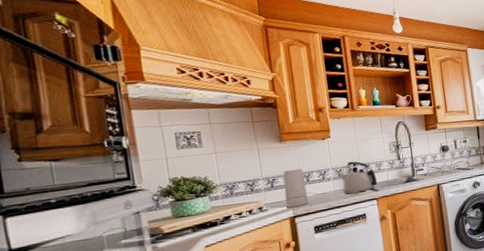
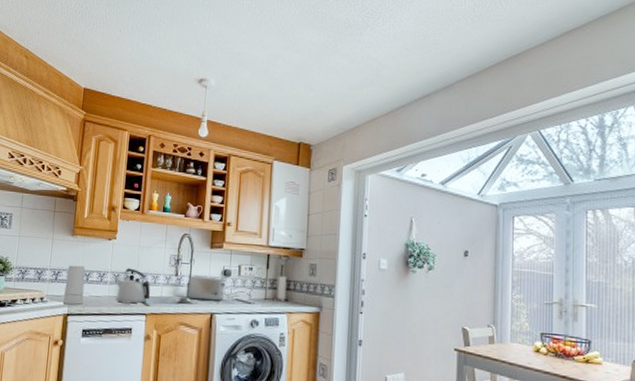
toaster: none [412,153,446,178] -> present [188,276,226,303]

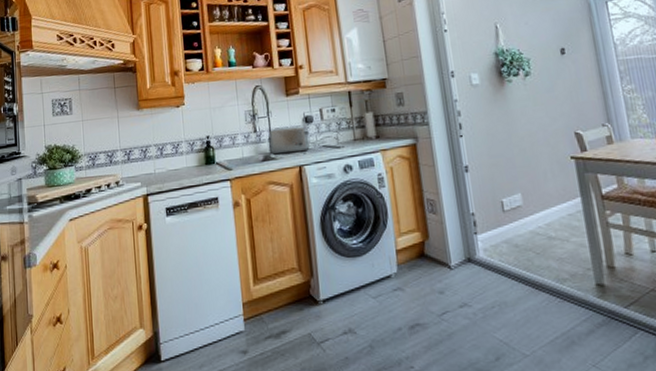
canister: present [63,265,85,305] -> none [139,140,161,185]
kettle: present [114,268,150,304] -> none [190,133,231,172]

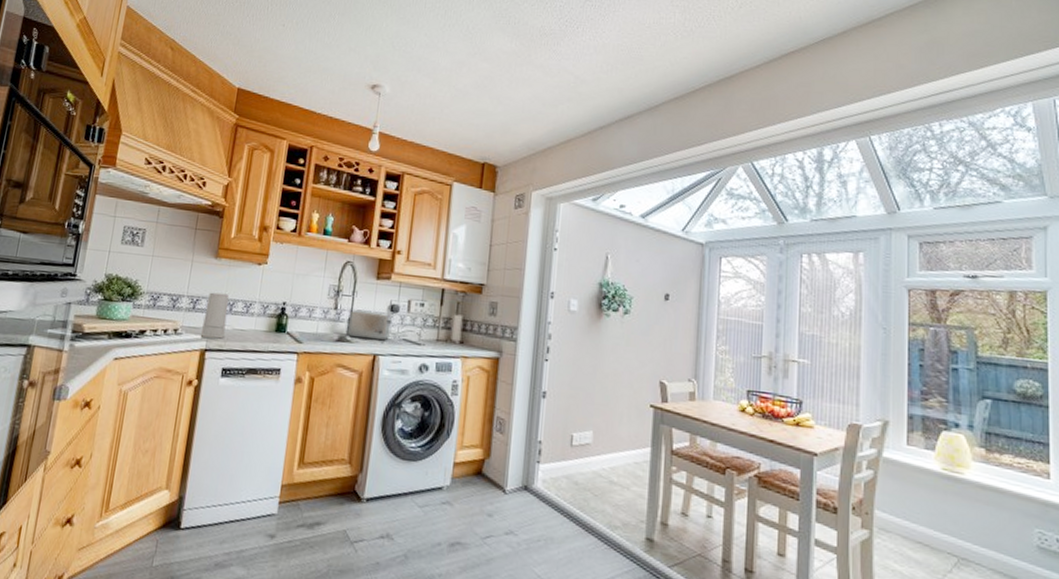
canister: none [139,140,161,185] -> present [201,292,229,339]

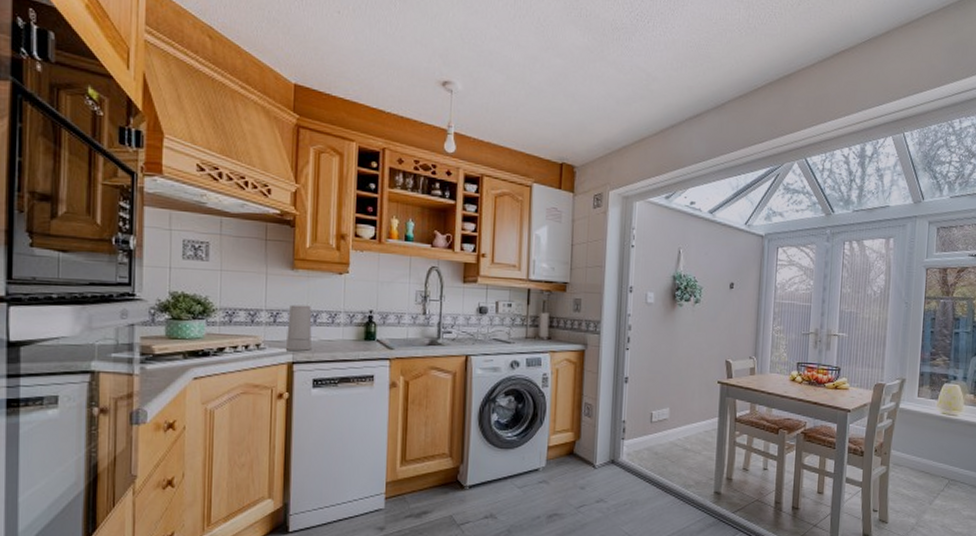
toaster: present [348,310,393,343] -> none [439,315,482,343]

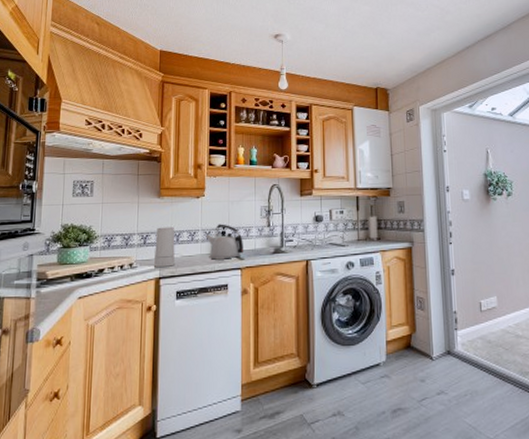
kettle: none [349,306,394,347] -> present [205,224,243,260]

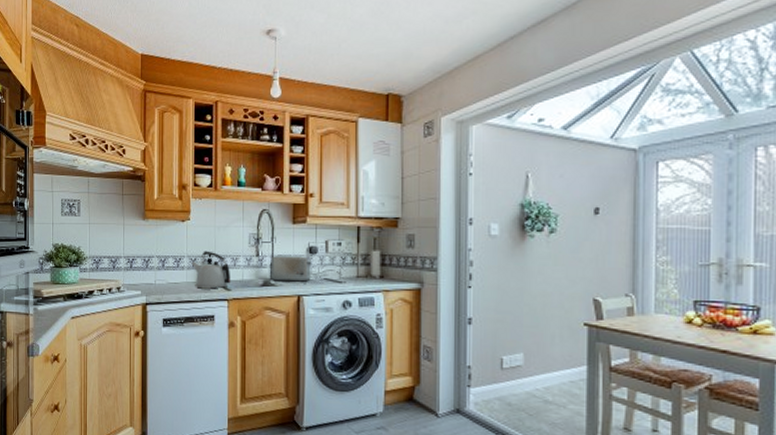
canister: present [154,227,175,268] -> none [141,251,161,294]
toaster: none [282,224,319,250] -> present [272,256,312,283]

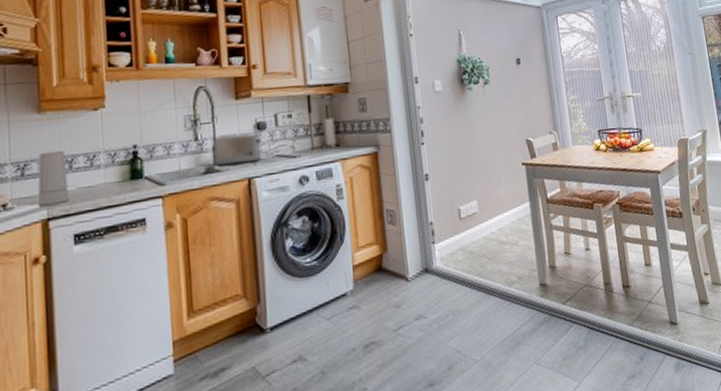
canister: none [141,251,161,294] -> present [38,150,69,207]
kettle: present [191,251,230,289] -> none [110,141,164,189]

